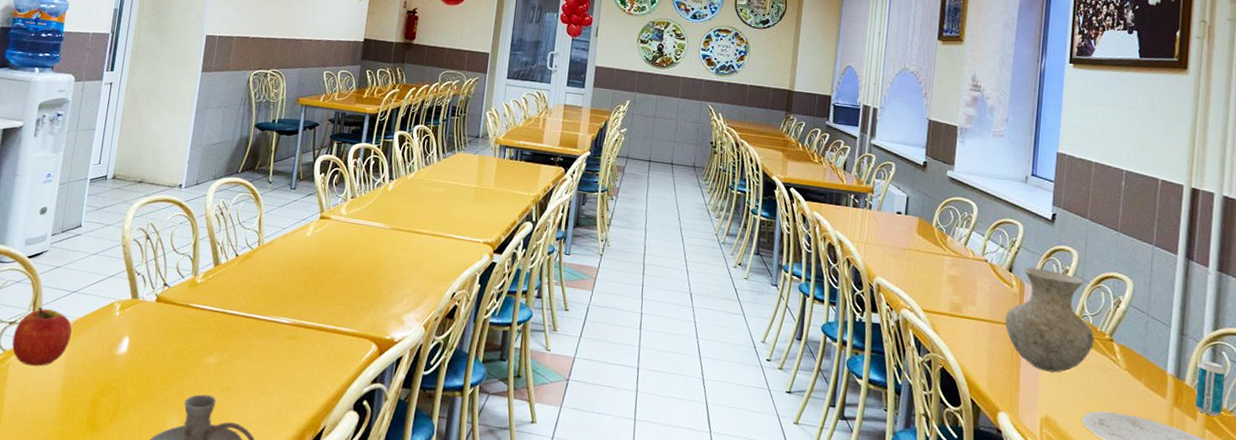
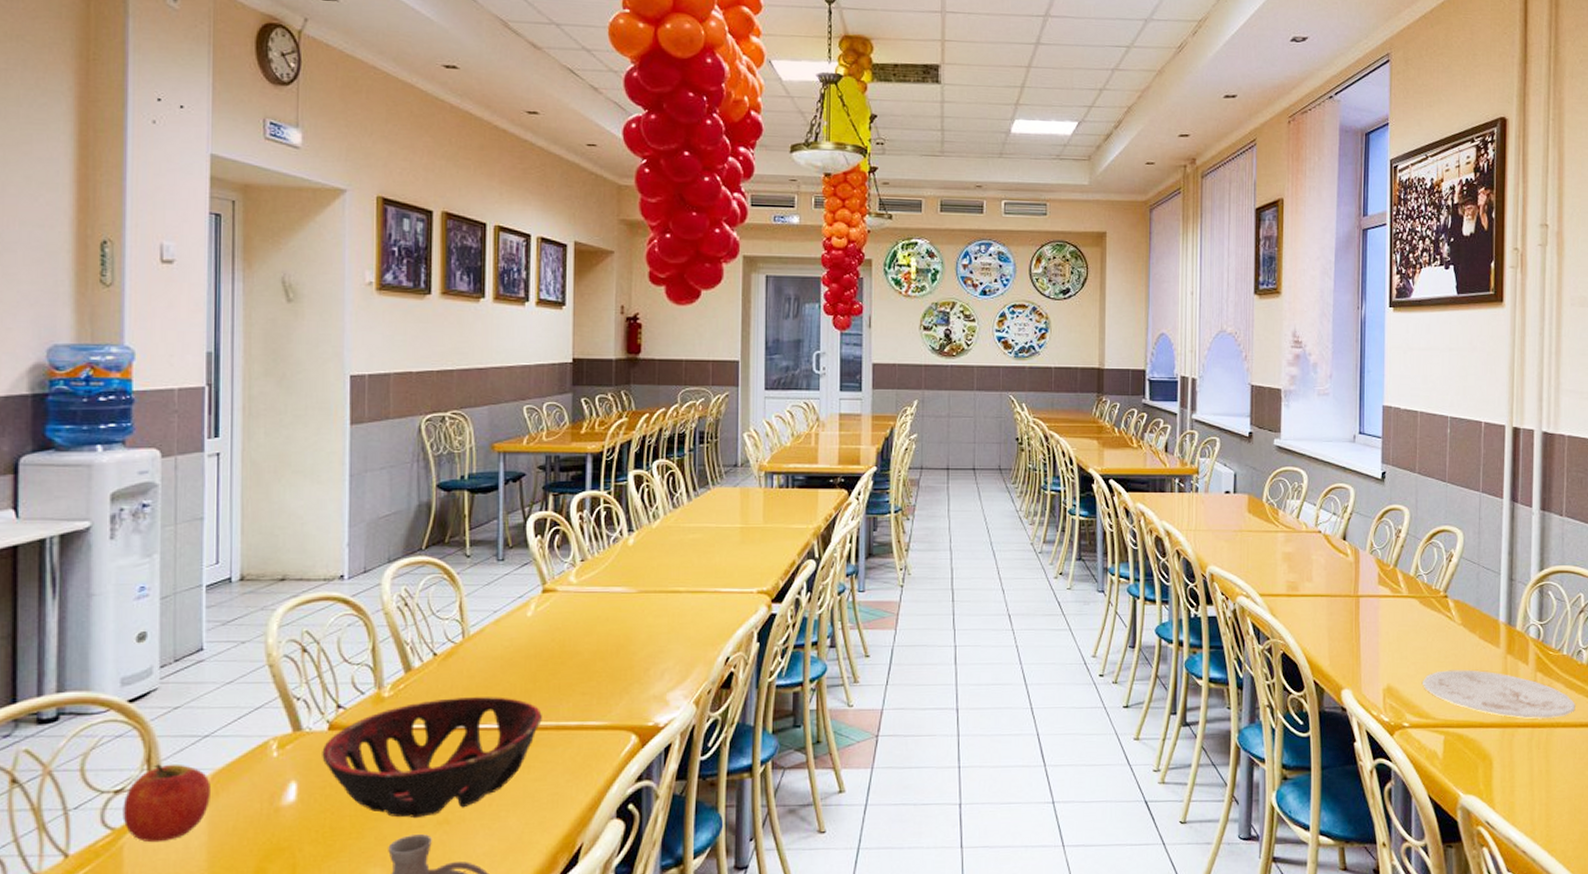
decorative bowl: none [148,290,308,382] -> present [322,697,542,819]
vase: present [1004,267,1094,373] -> none [1342,533,1430,639]
beverage can: present [1195,360,1226,417] -> none [1527,602,1552,658]

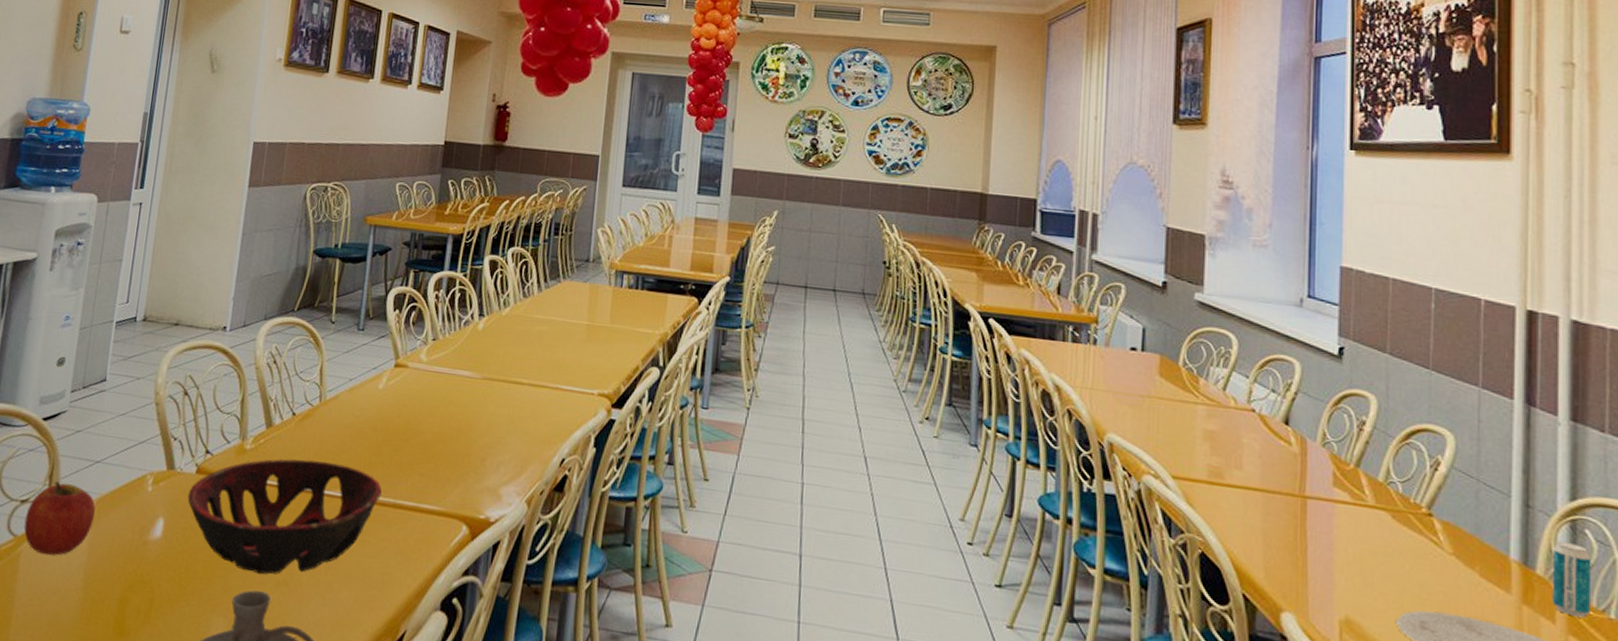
beverage can: none [1527,602,1552,658] -> present [1552,540,1592,618]

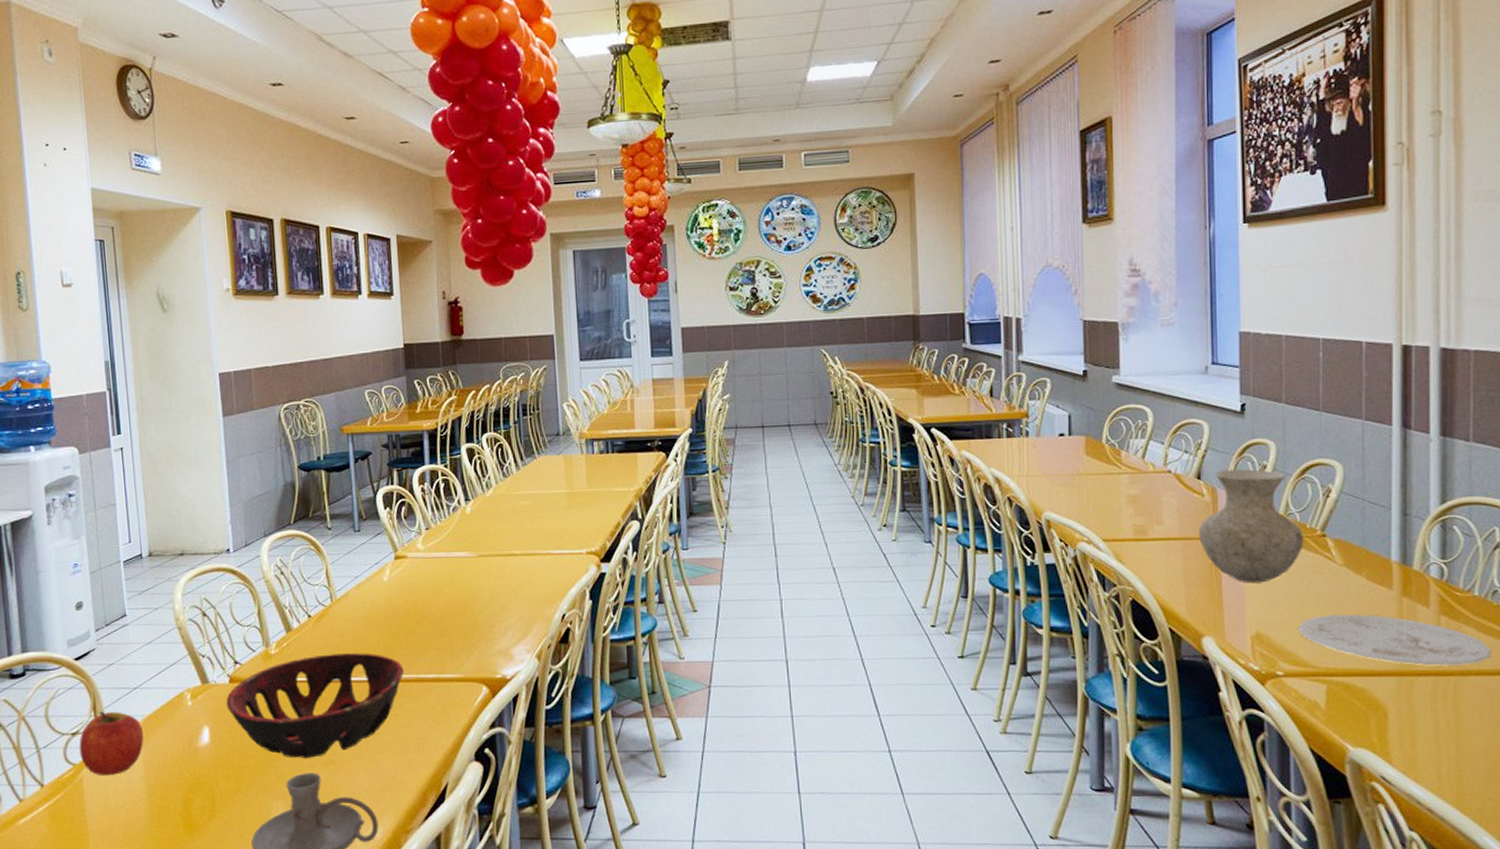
vase: none [1282,418,1406,559] -> present [1198,469,1304,583]
beverage can: present [1552,540,1592,618] -> none [1426,538,1459,599]

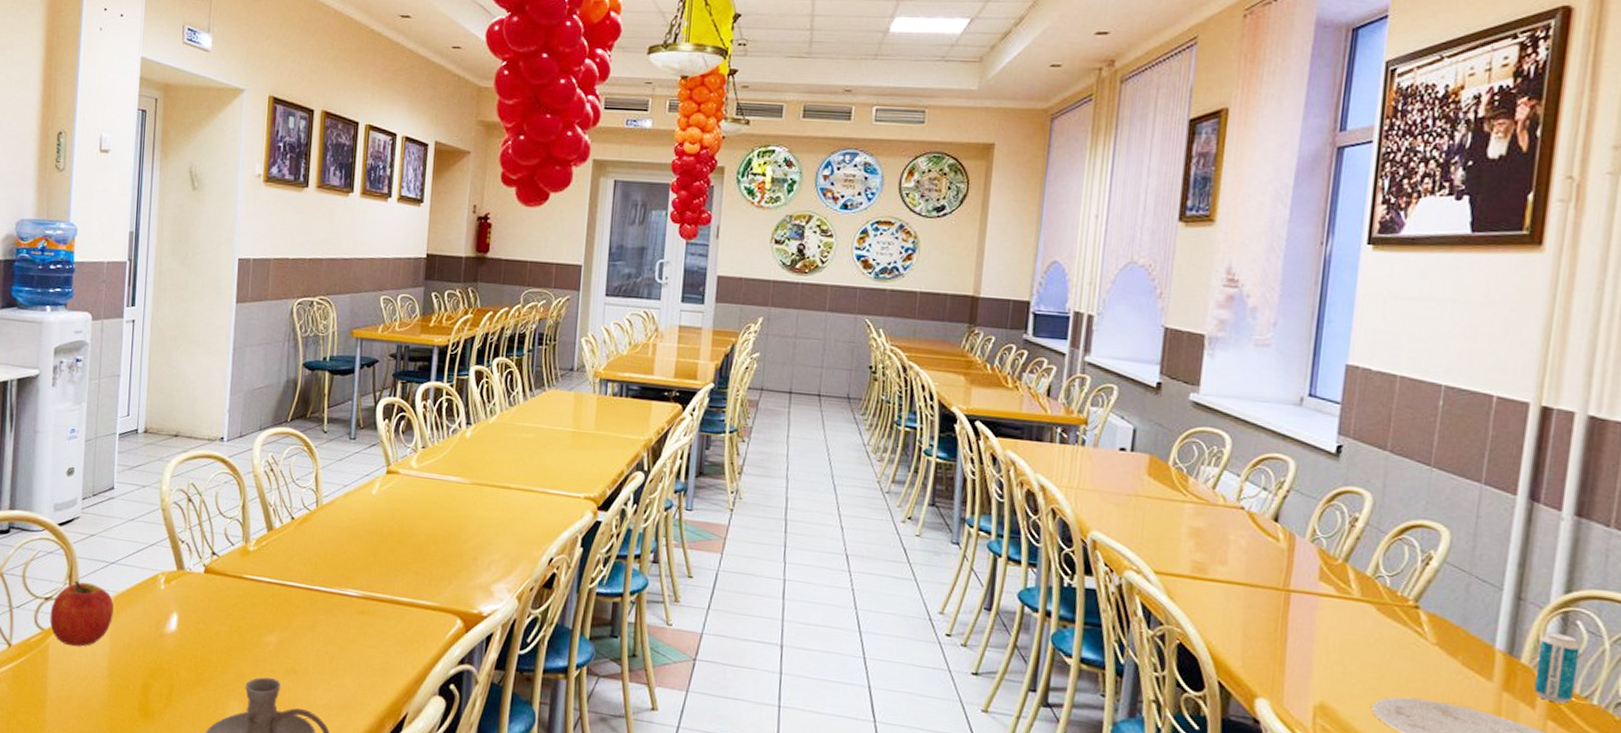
decorative bowl: present [226,653,404,759] -> none [198,559,379,664]
vase: present [1198,469,1304,583] -> none [1266,515,1393,649]
beverage can: none [1426,538,1459,599] -> present [1534,631,1580,704]

